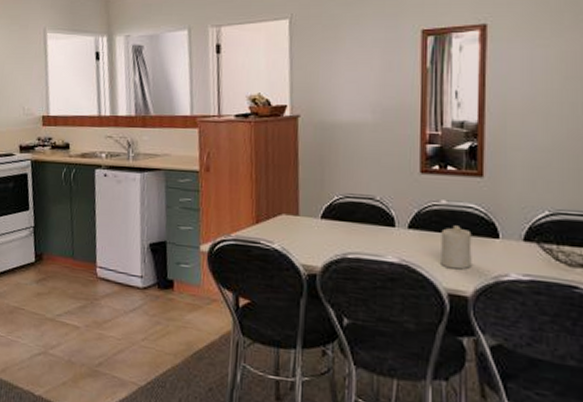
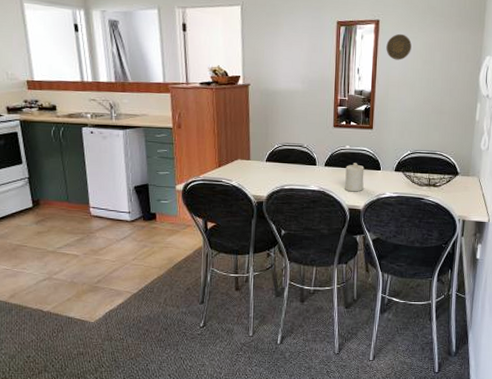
decorative plate: none [499,40,541,78] -> present [386,33,412,60]

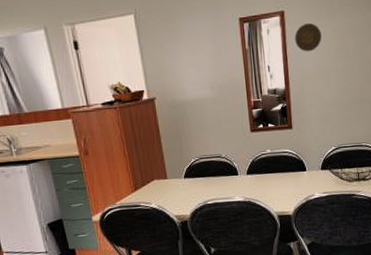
candle: present [345,163,365,192] -> none [269,166,291,198]

